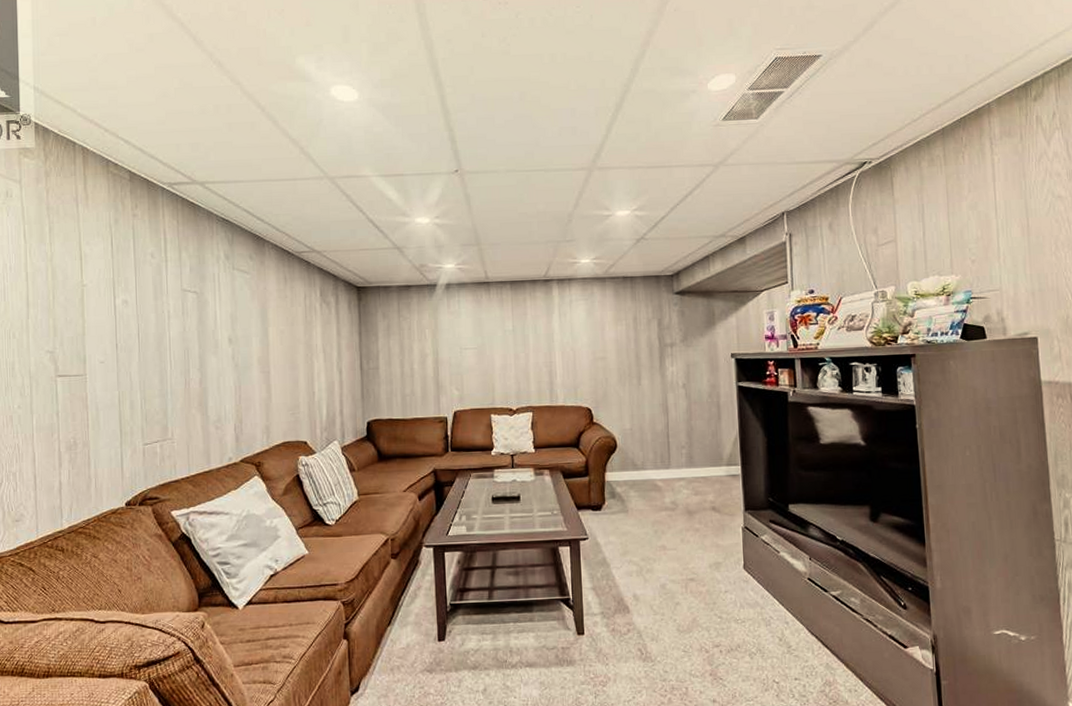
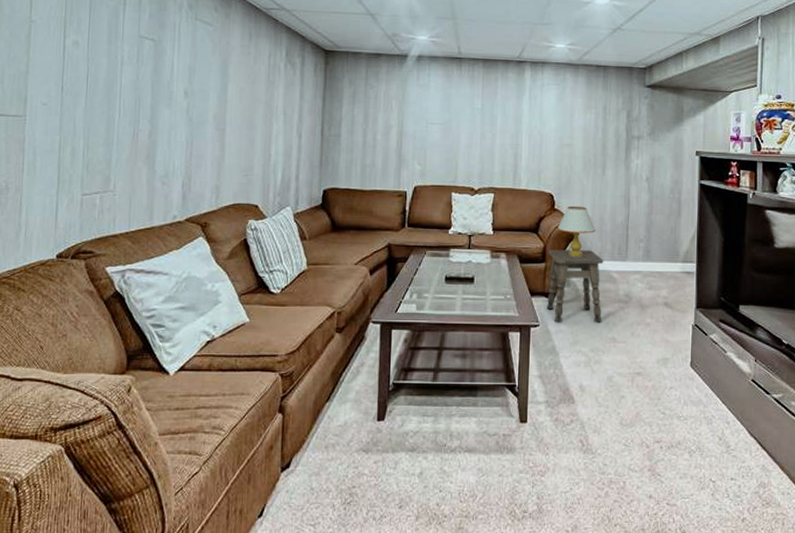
side table: none [590,461,651,535] -> present [547,249,604,324]
table lamp: none [597,417,636,469] -> present [557,205,596,257]

